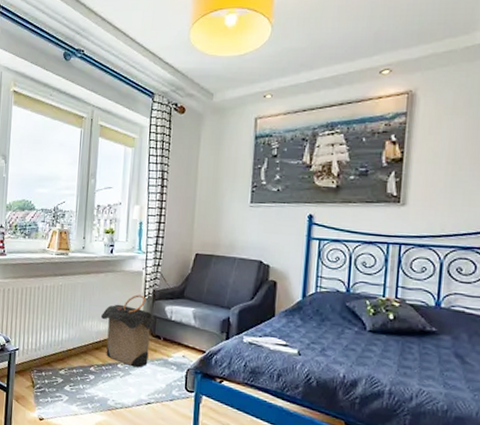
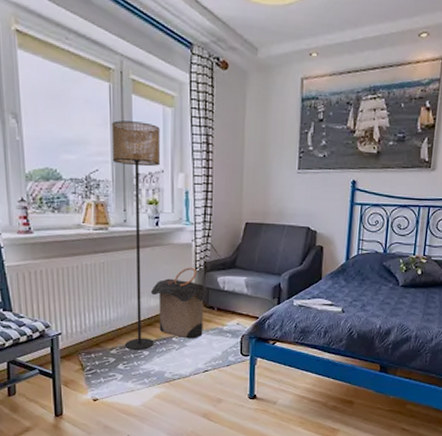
floor lamp: none [72,160,121,373] -> present [111,120,161,350]

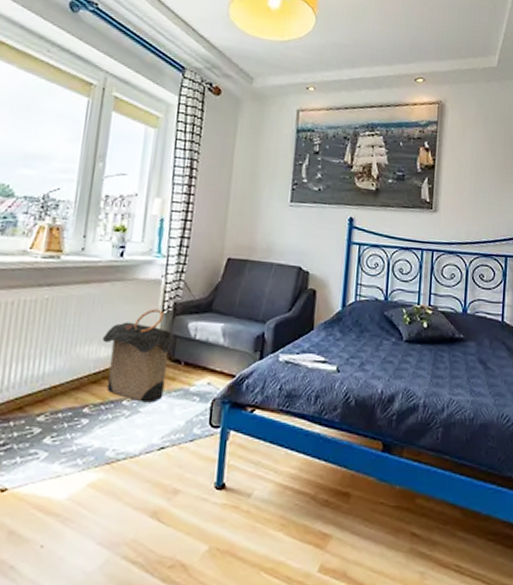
floor lamp: present [111,120,161,350] -> none [57,137,139,417]

